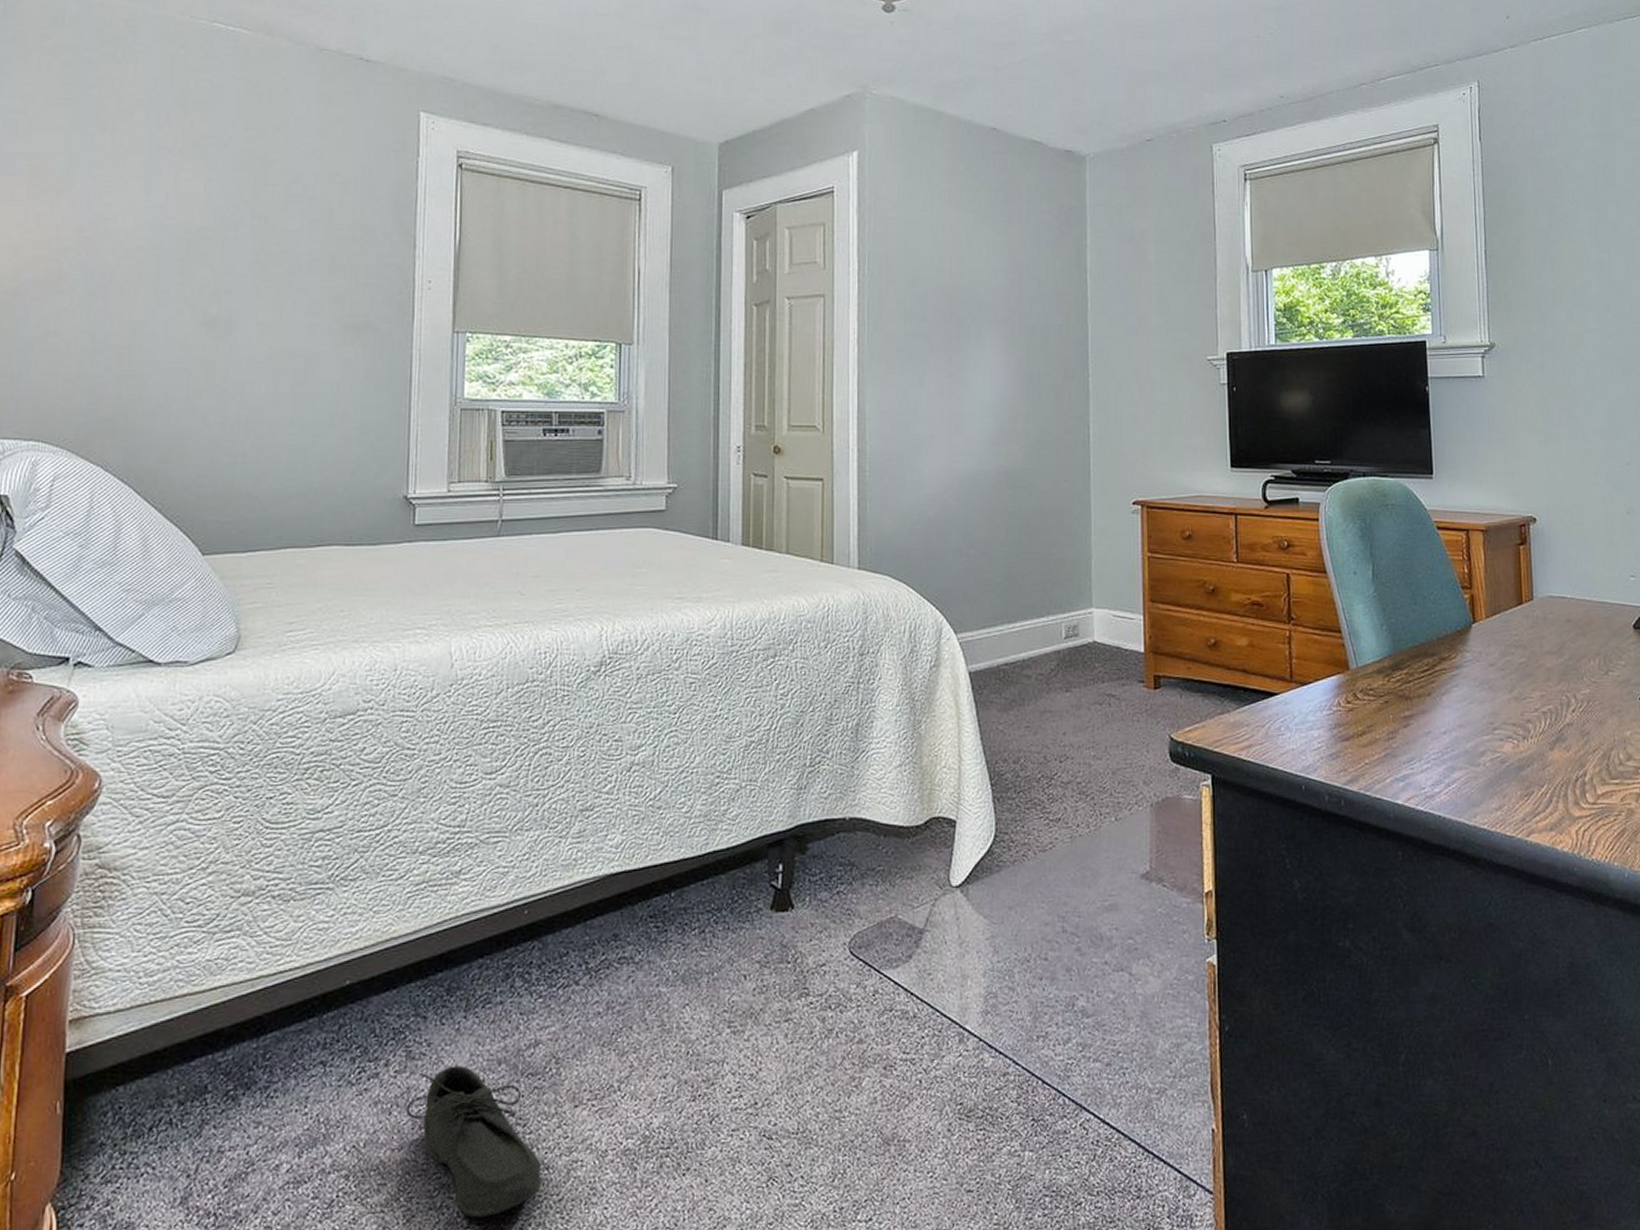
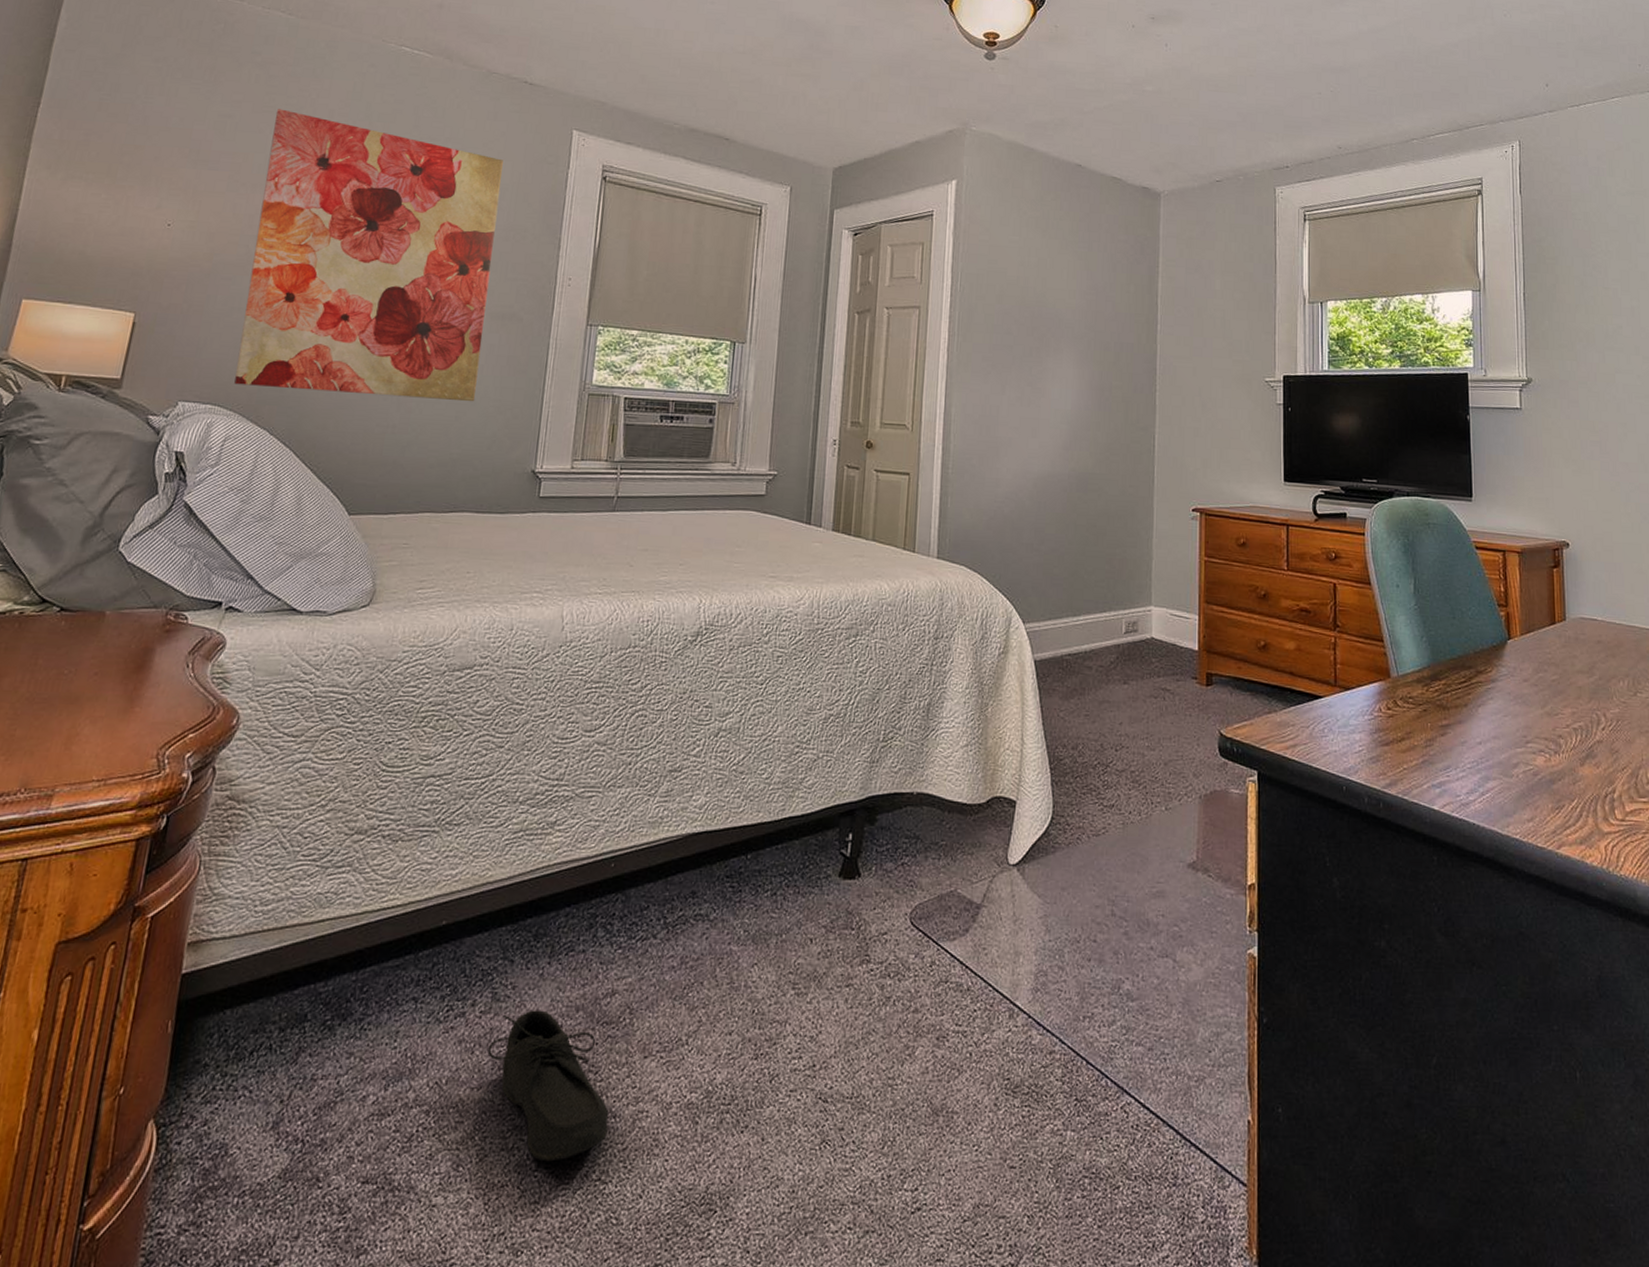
wall art: none [57,101,343,424] -> present [234,109,503,402]

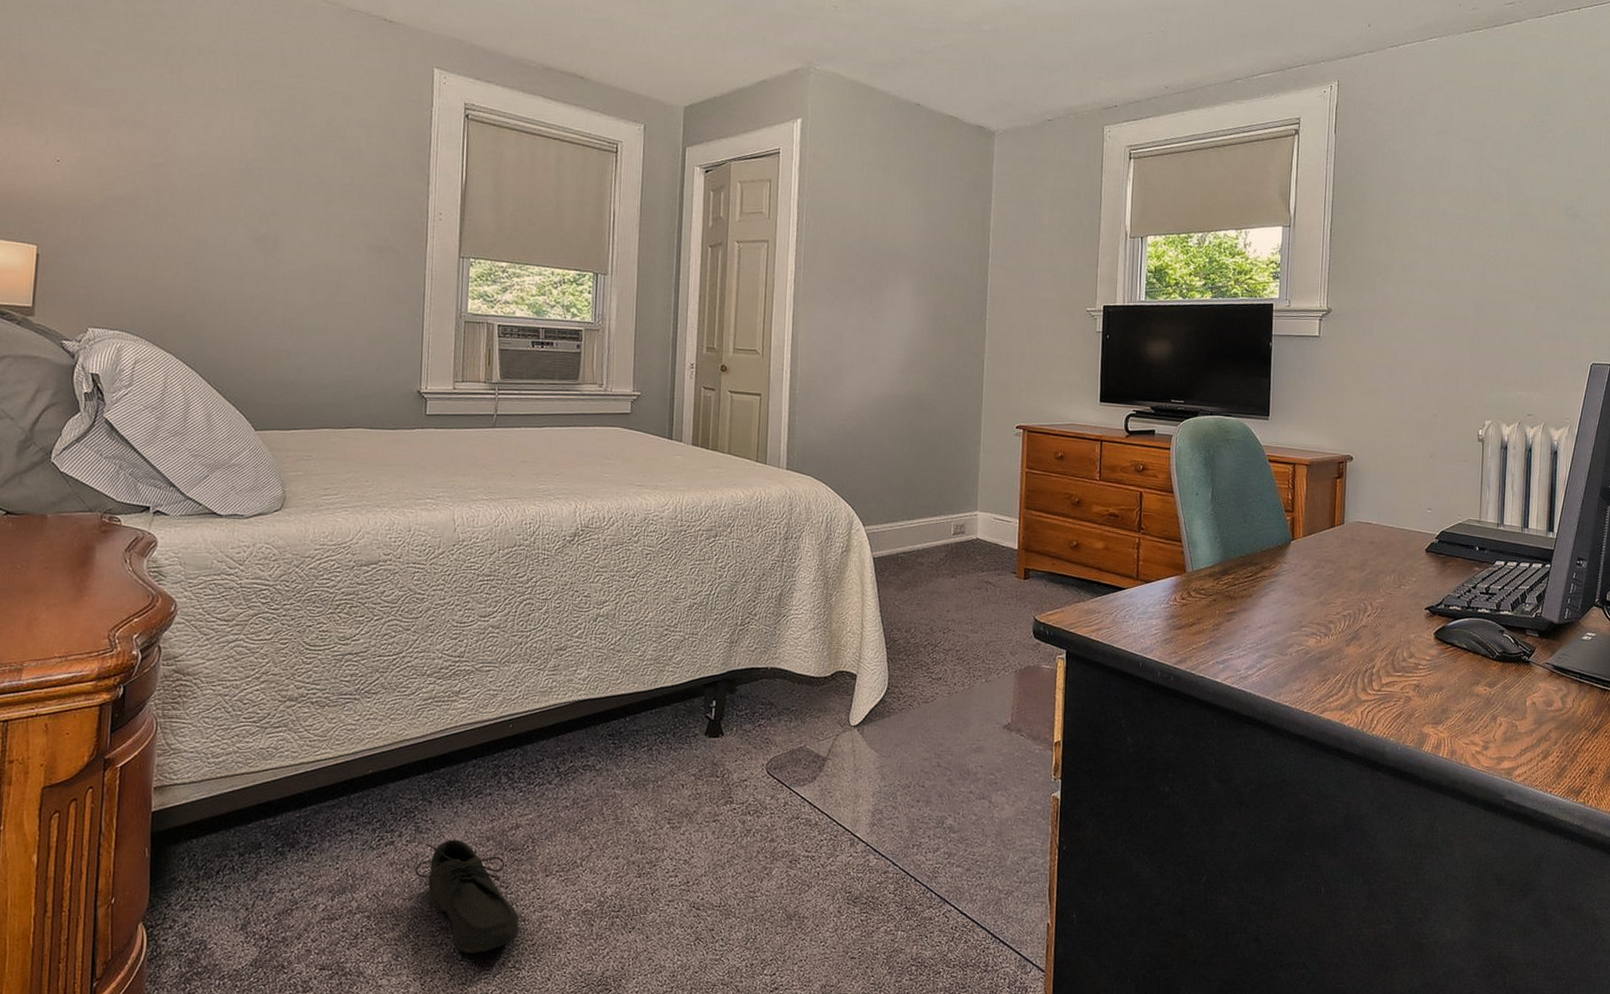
wall art: present [234,109,503,402] -> none [137,46,370,329]

